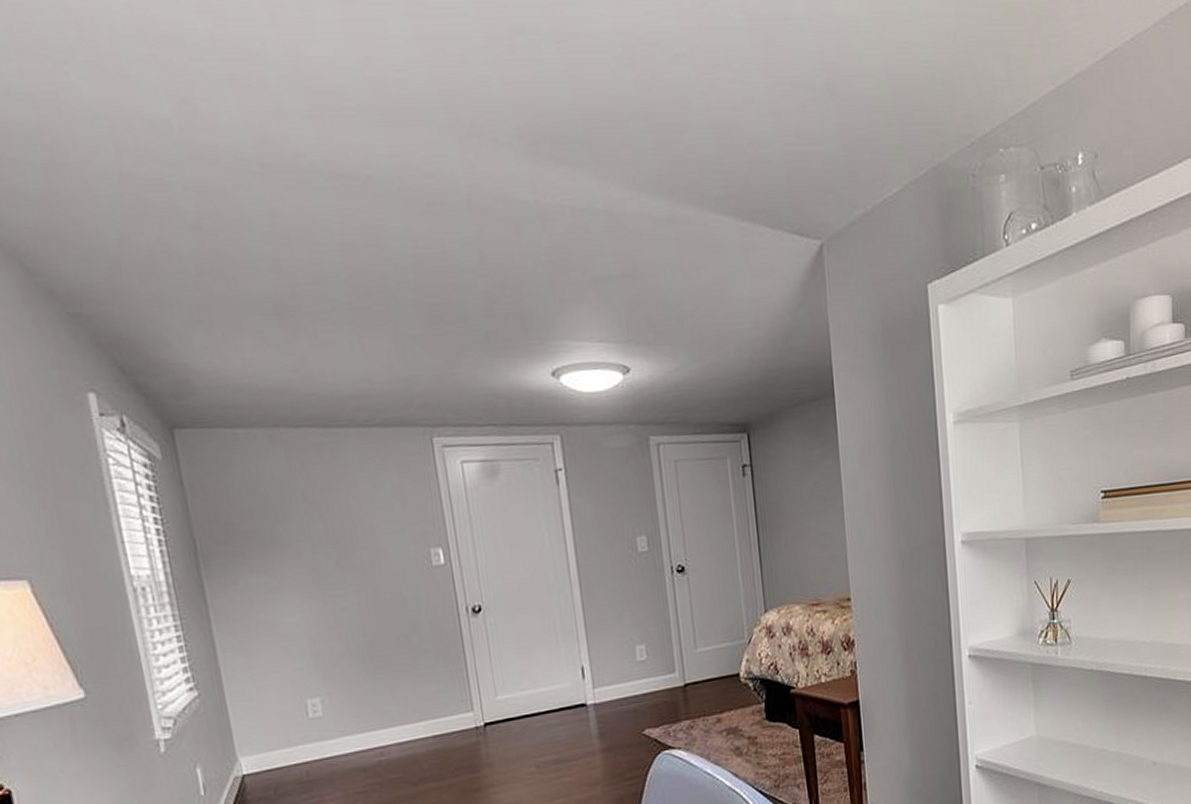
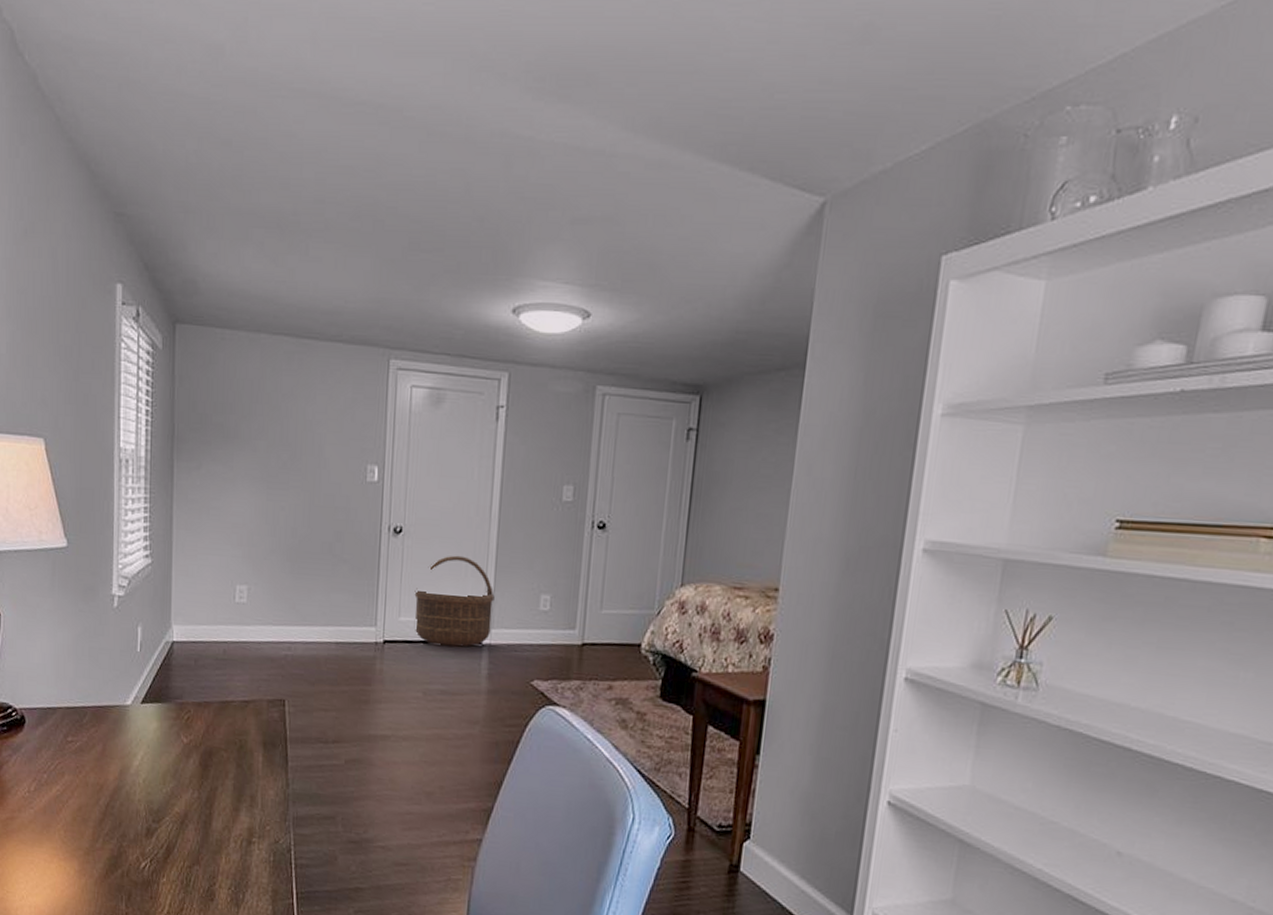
basket: none [507,622,594,716] -> present [414,555,495,647]

